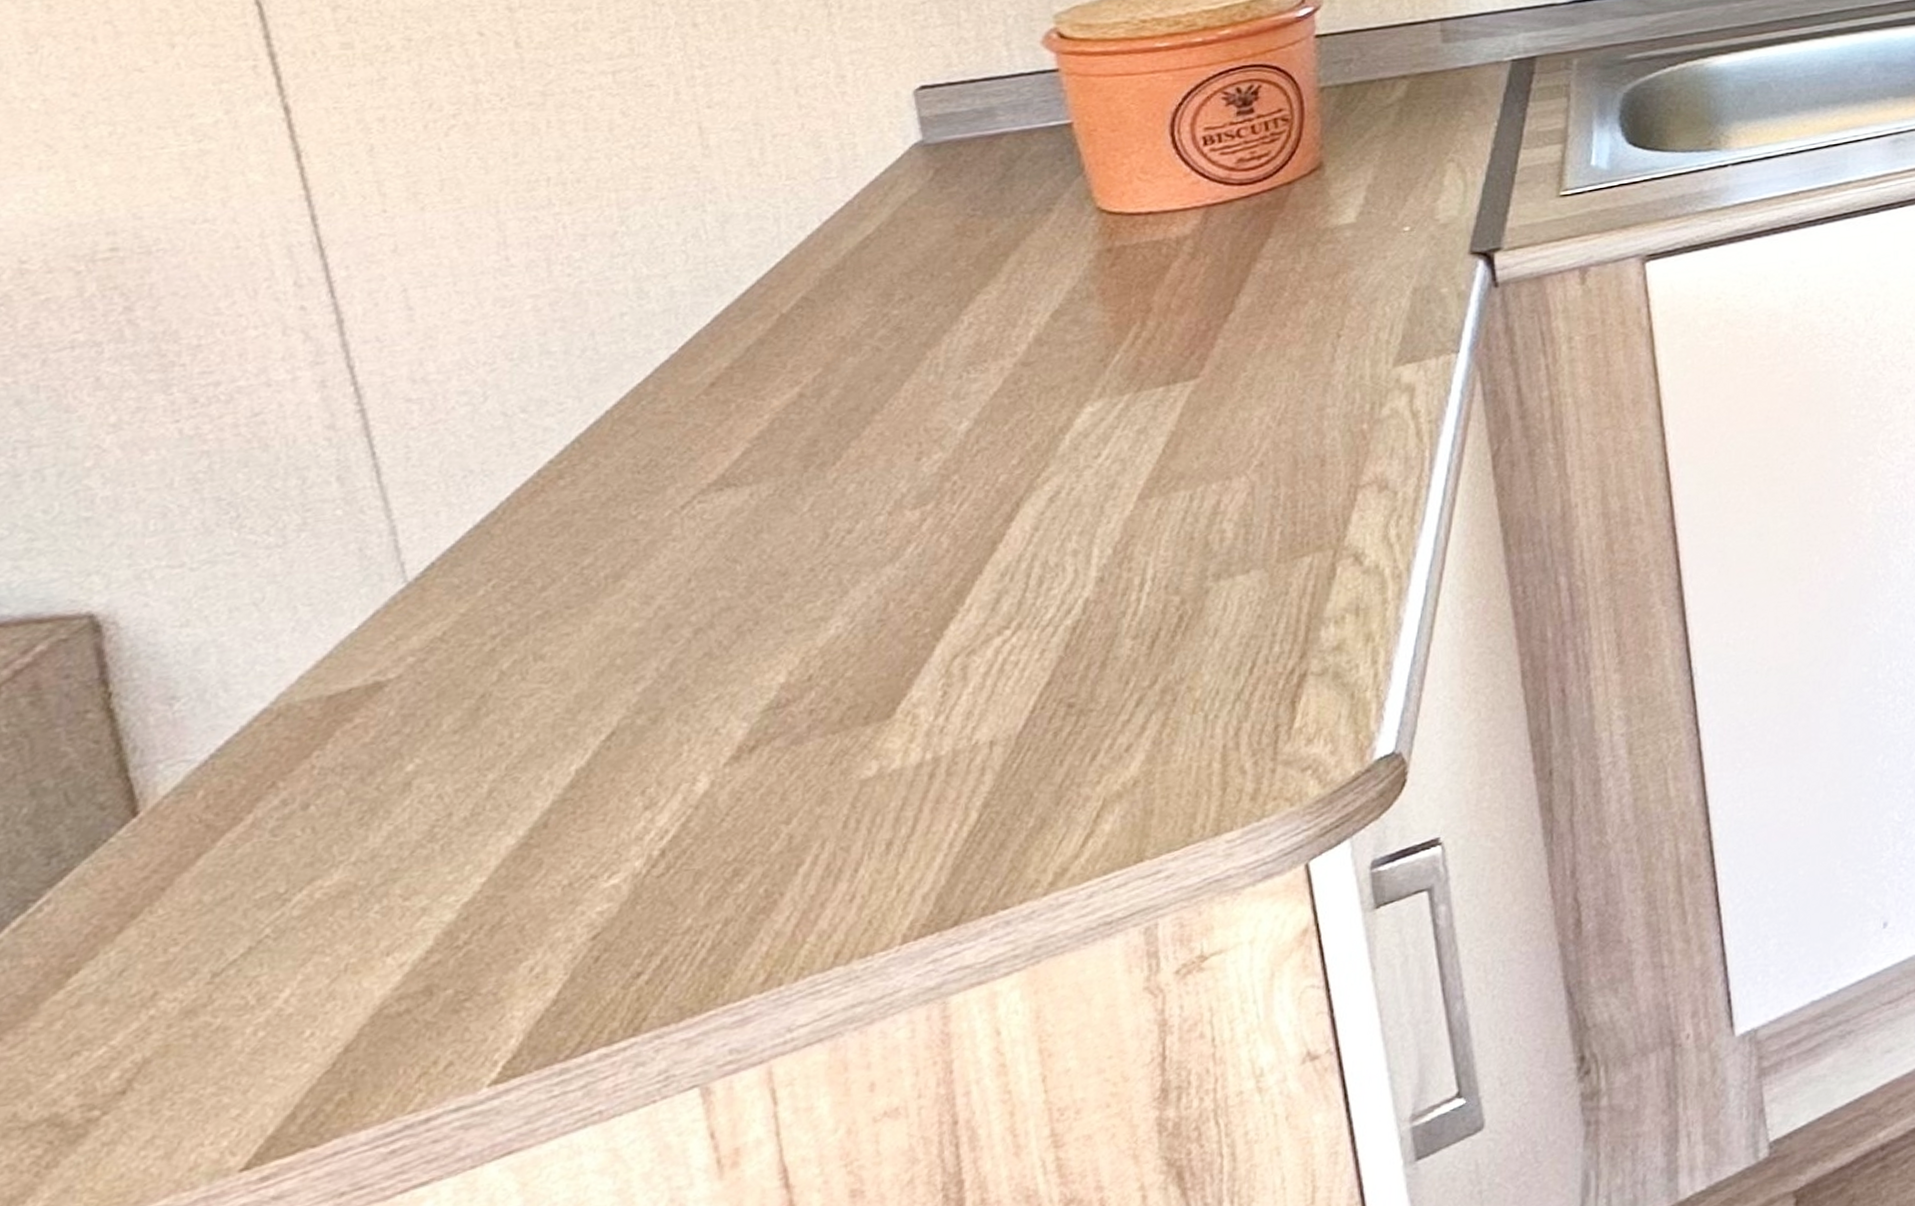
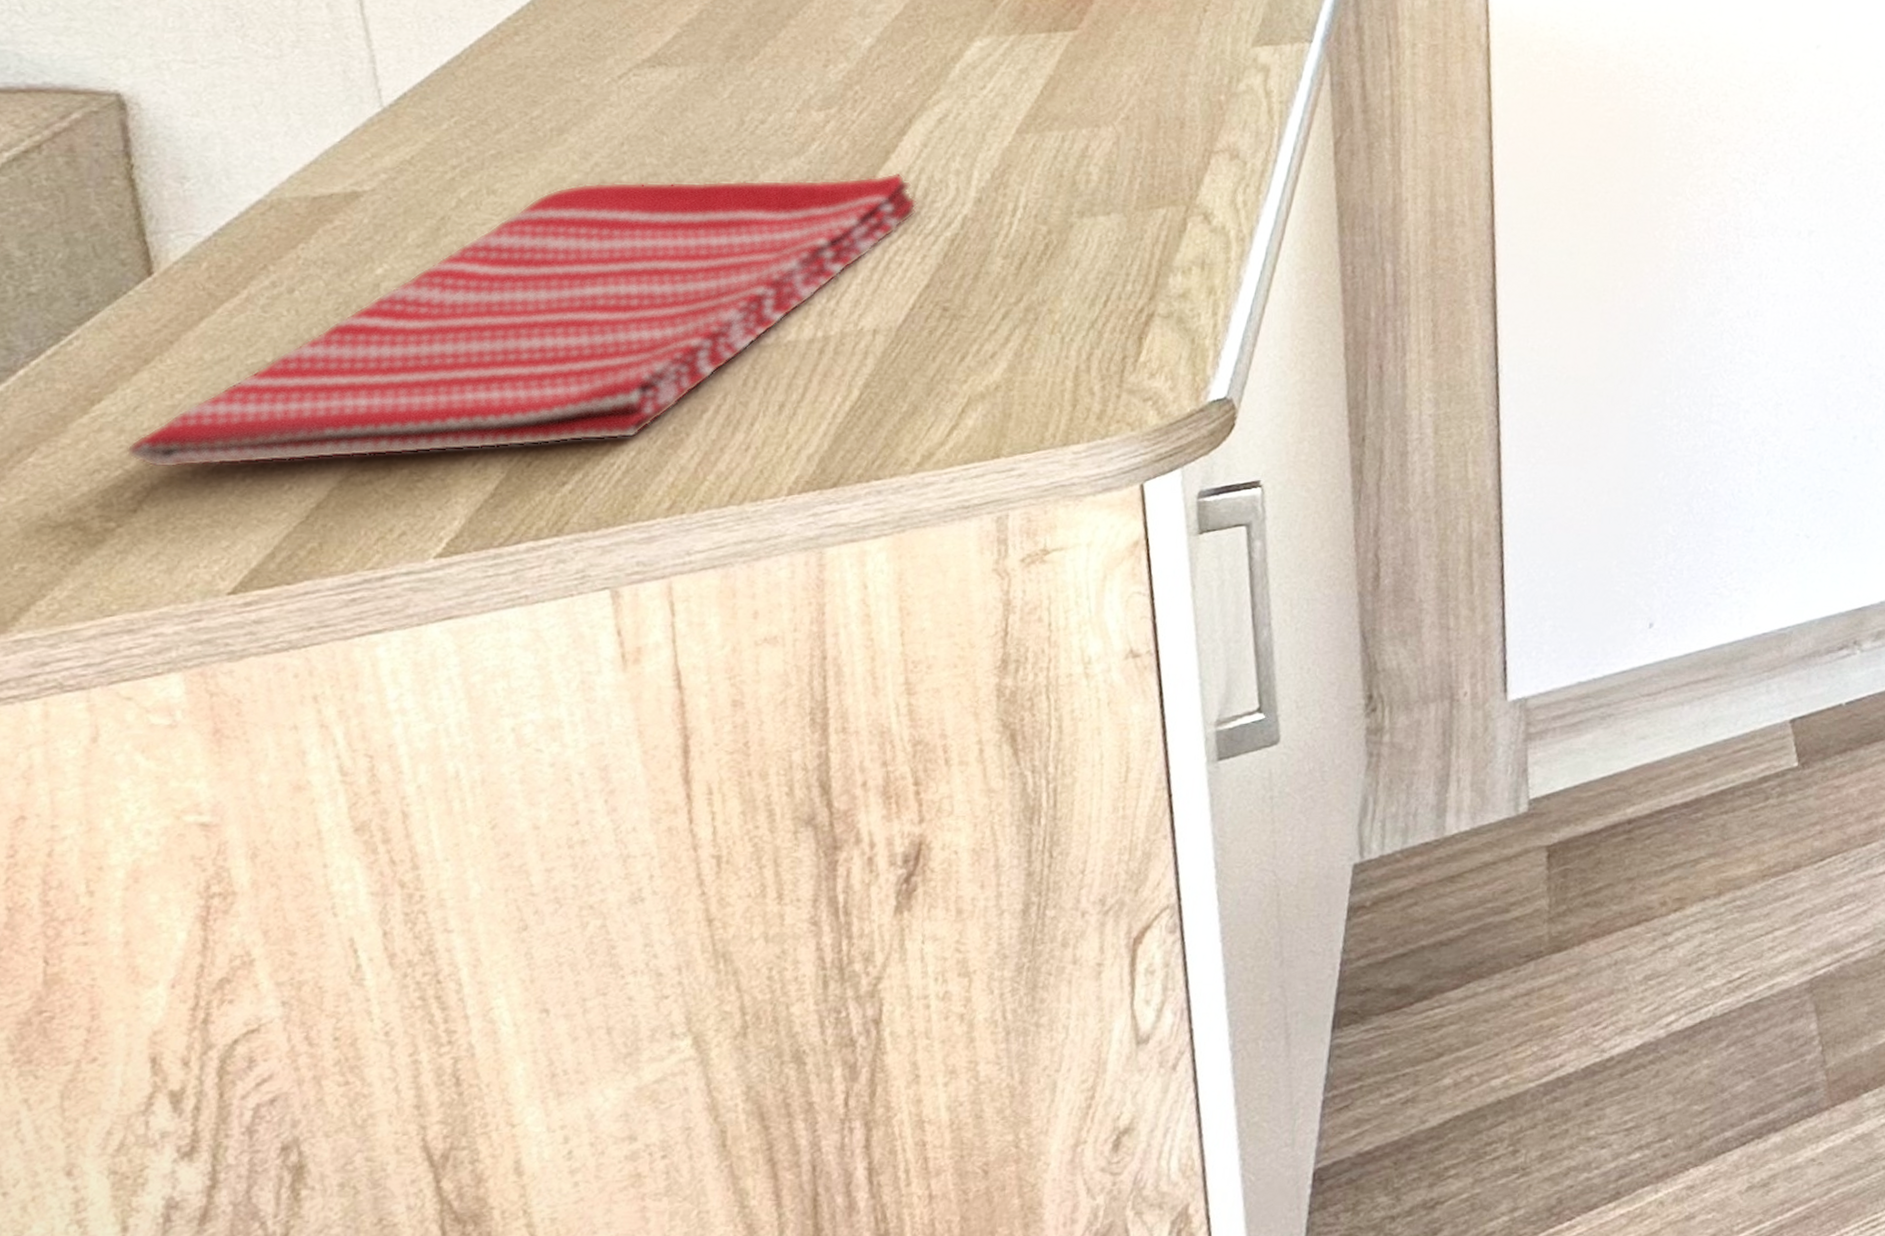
dish towel: none [111,563,1033,1039] -> present [126,172,919,469]

